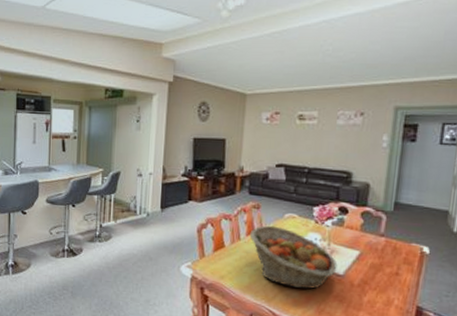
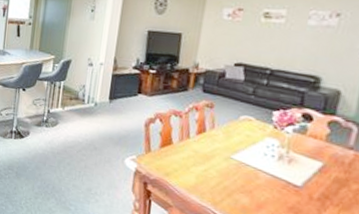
fruit basket: present [249,225,338,290] -> none [199,126,296,198]

